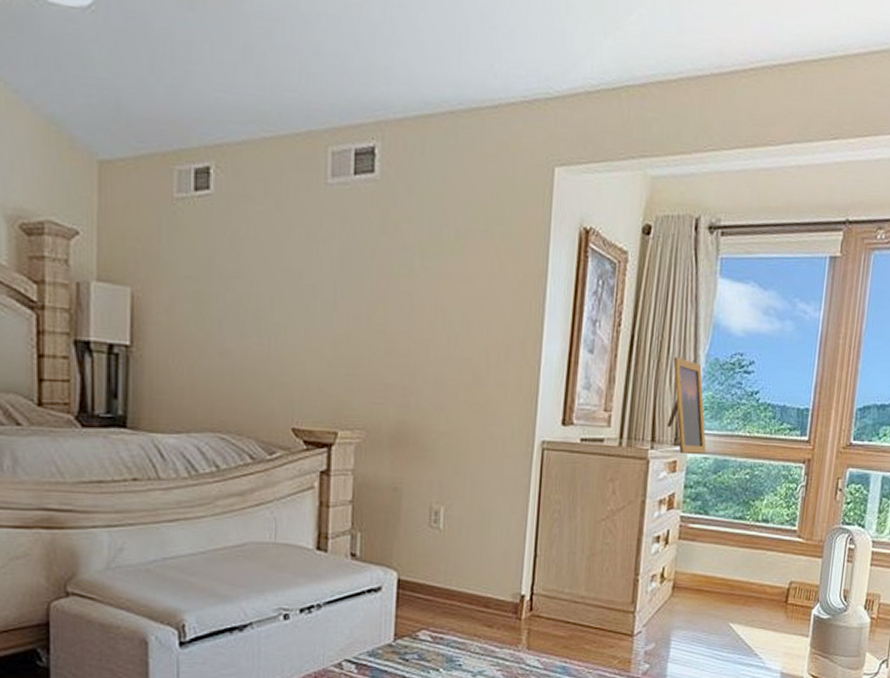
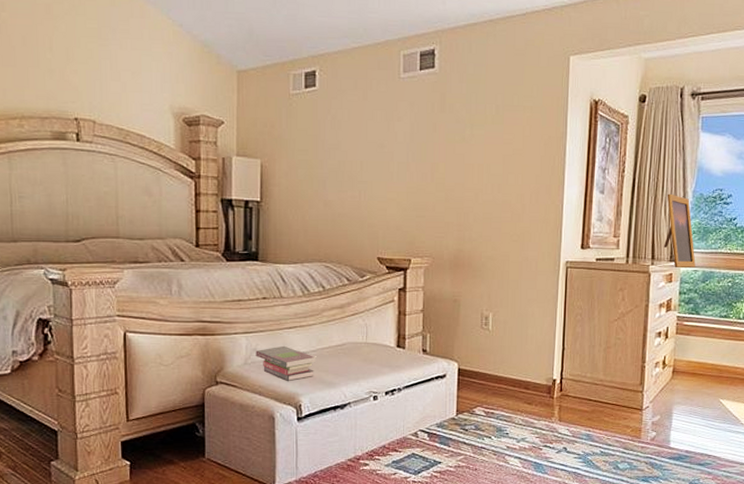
books: none [122,544,205,594] -> present [255,345,315,382]

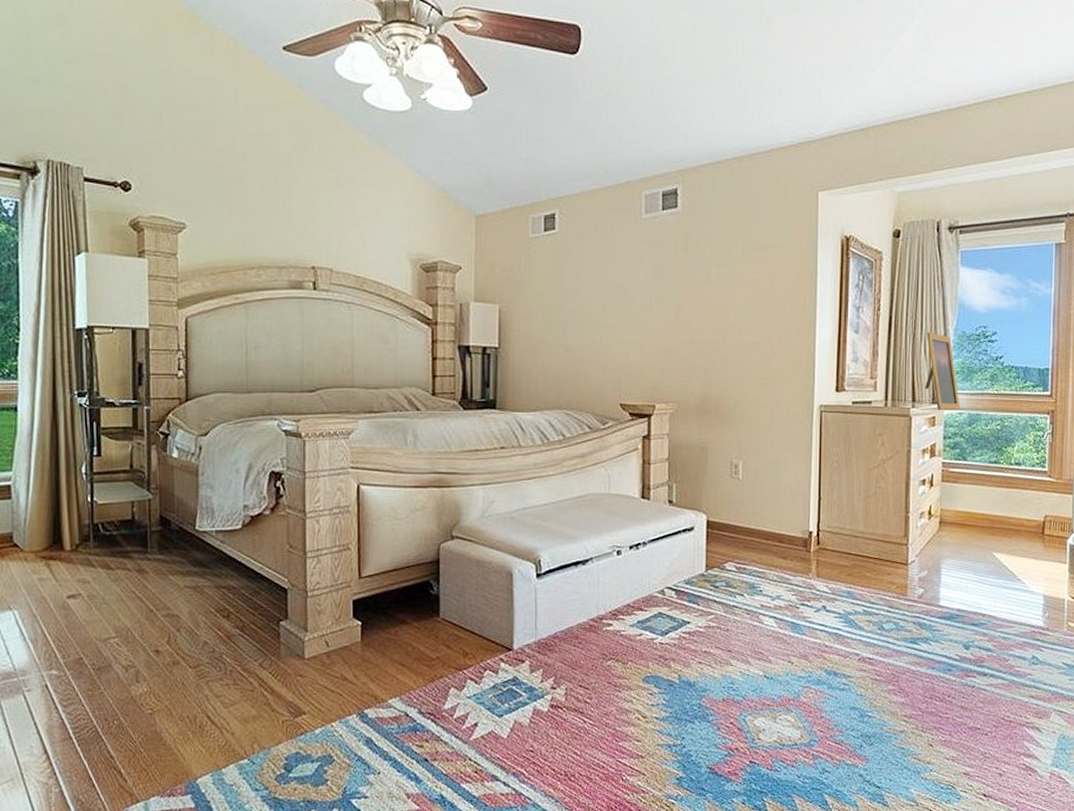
books: present [255,345,315,382] -> none [493,497,555,536]

